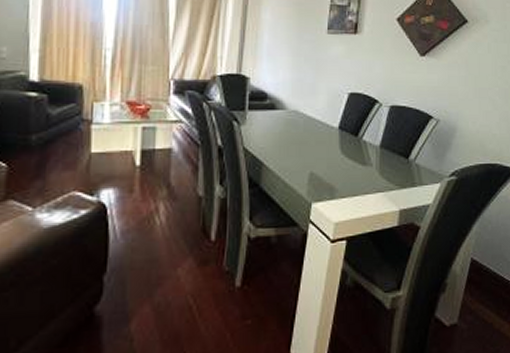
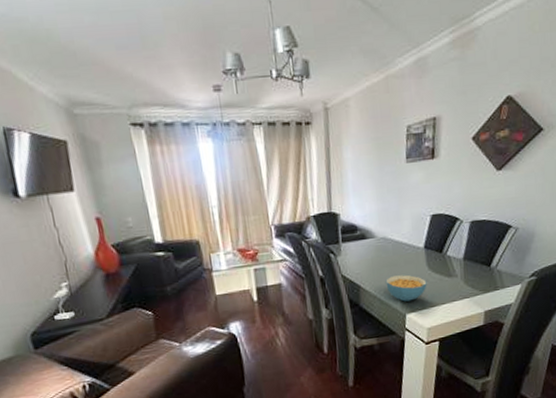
cereal bowl: none [292,156,338,188] -> present [385,274,427,302]

